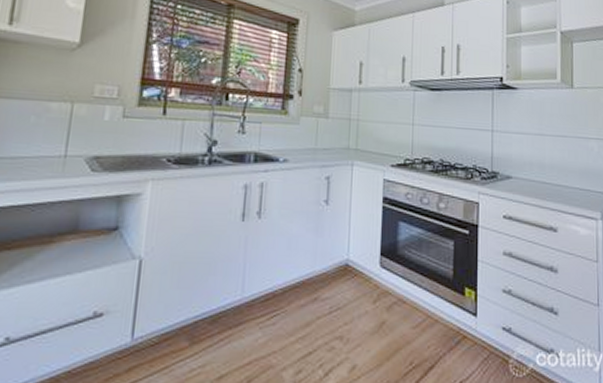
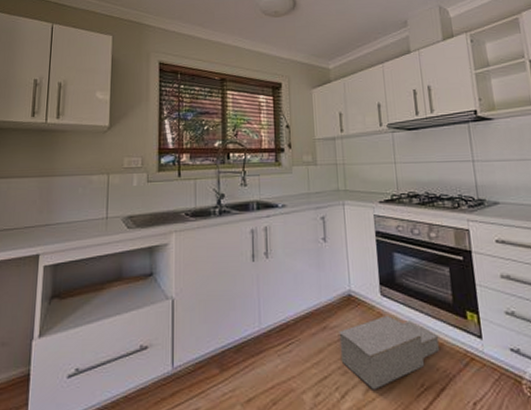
step stool: none [329,289,435,368] -> present [339,316,439,390]

